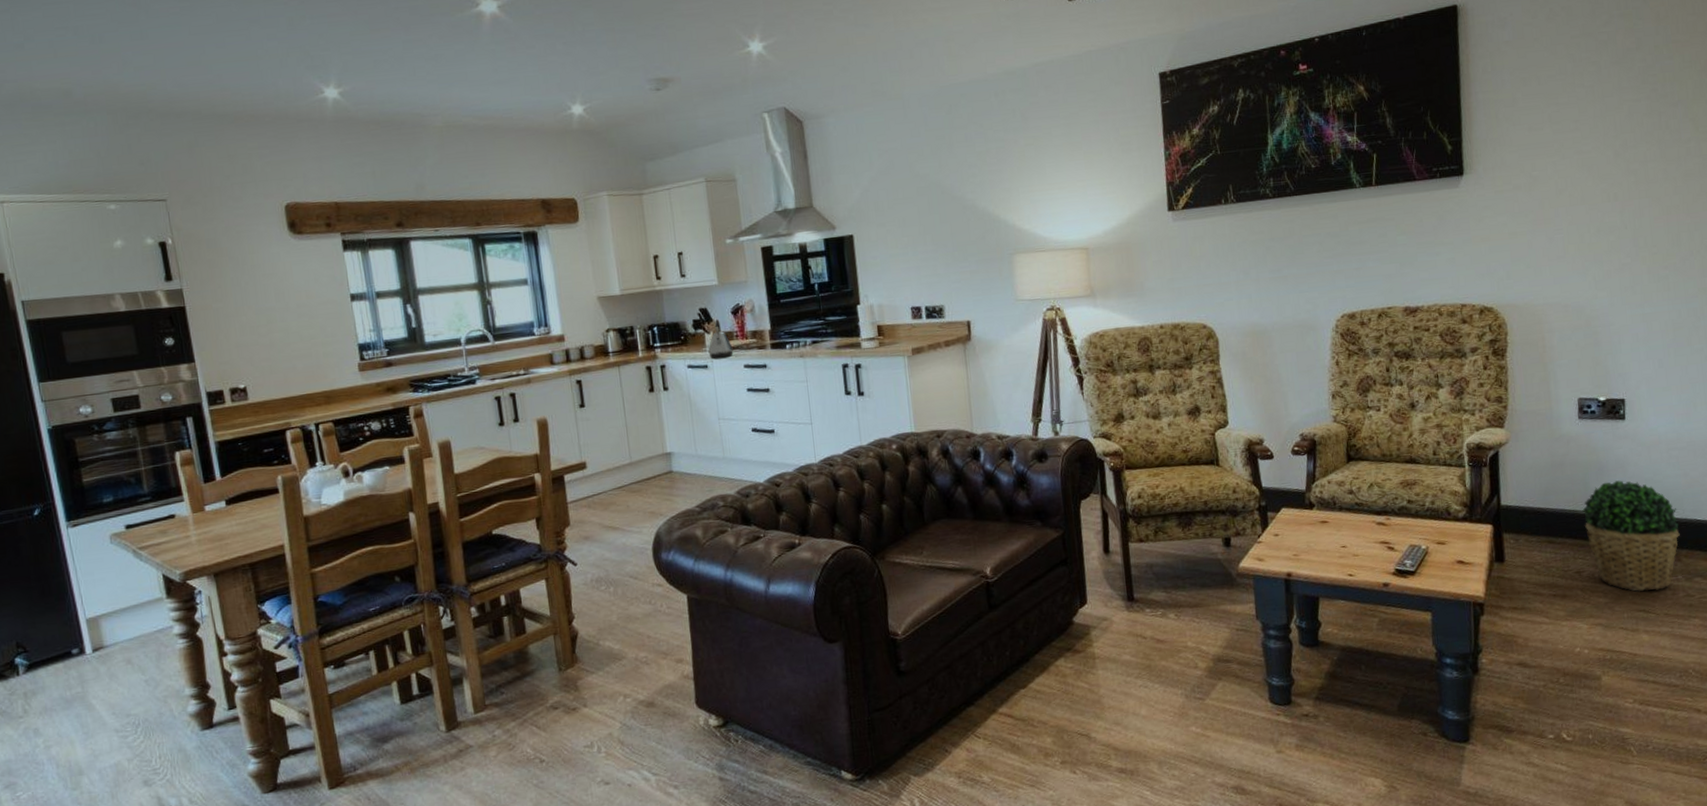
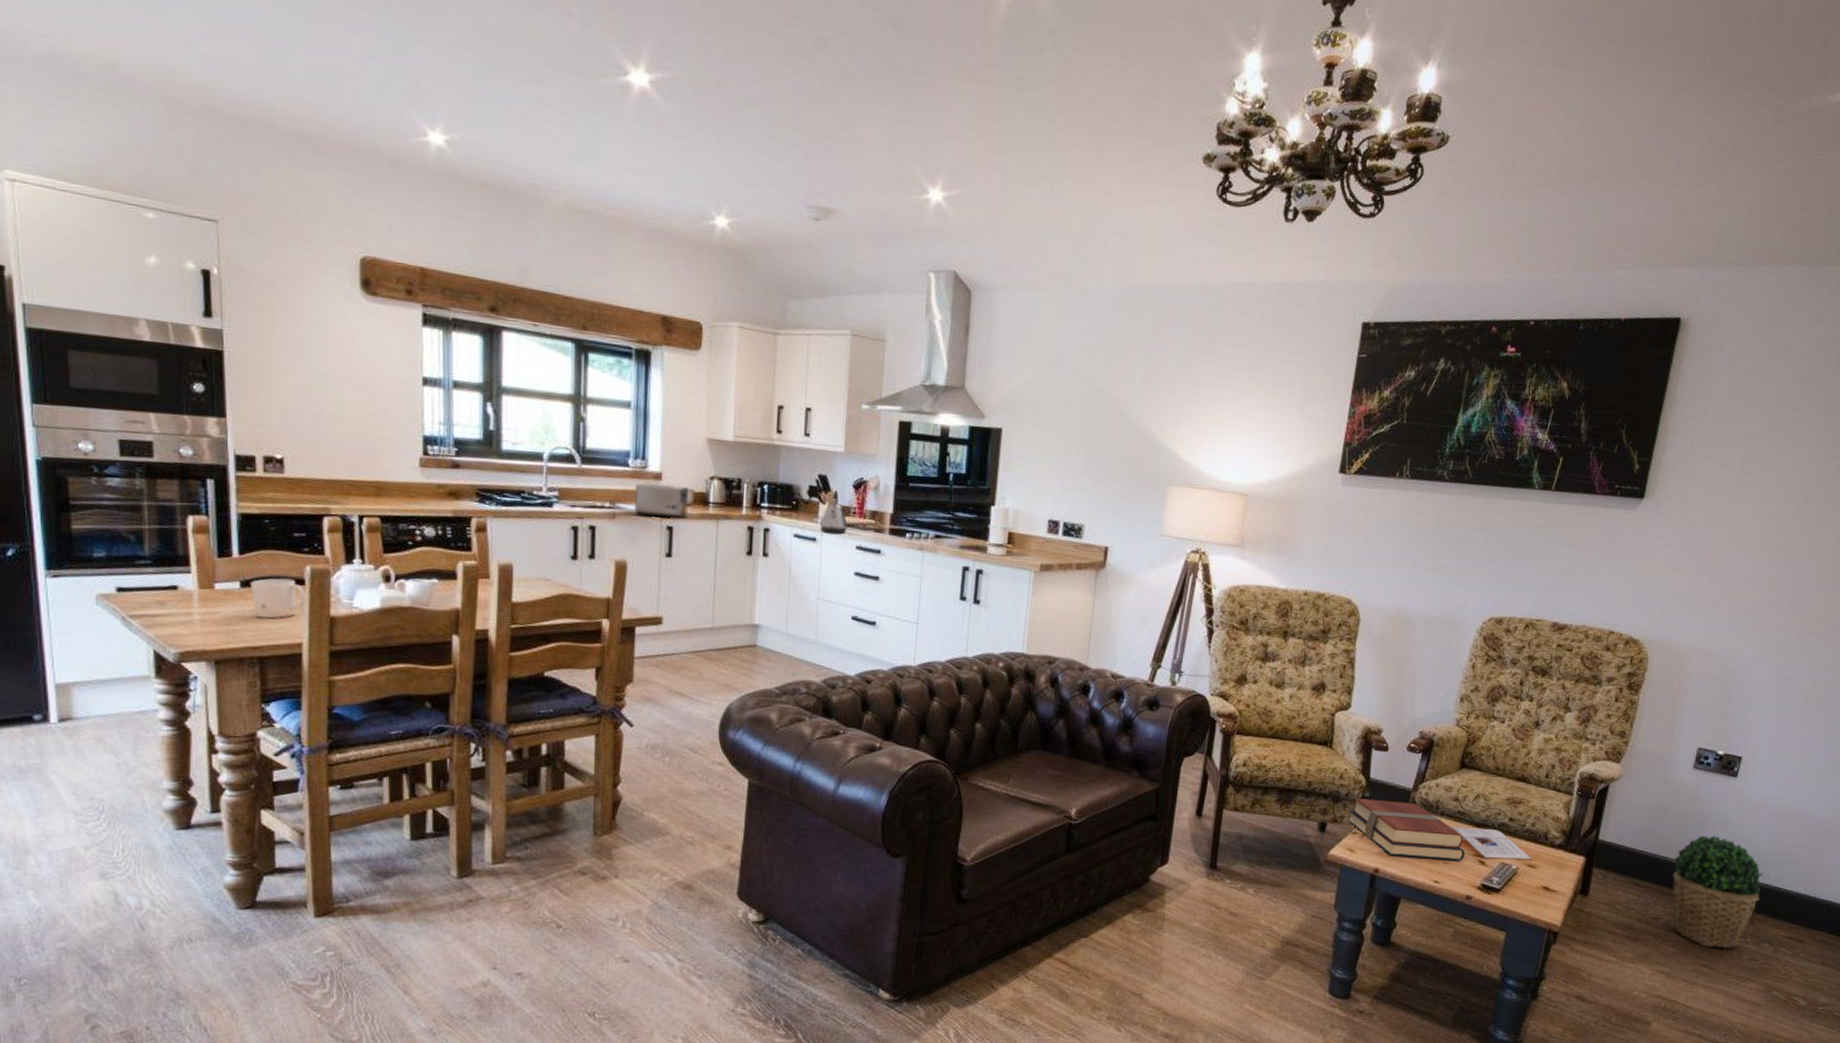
mug: none [233,490,282,529] -> present [249,578,307,619]
toaster: none [543,342,593,376] -> present [634,482,689,519]
books: none [1248,503,1372,558] -> present [1347,798,1465,861]
magazine: none [1351,514,1440,544] -> present [1450,827,1533,861]

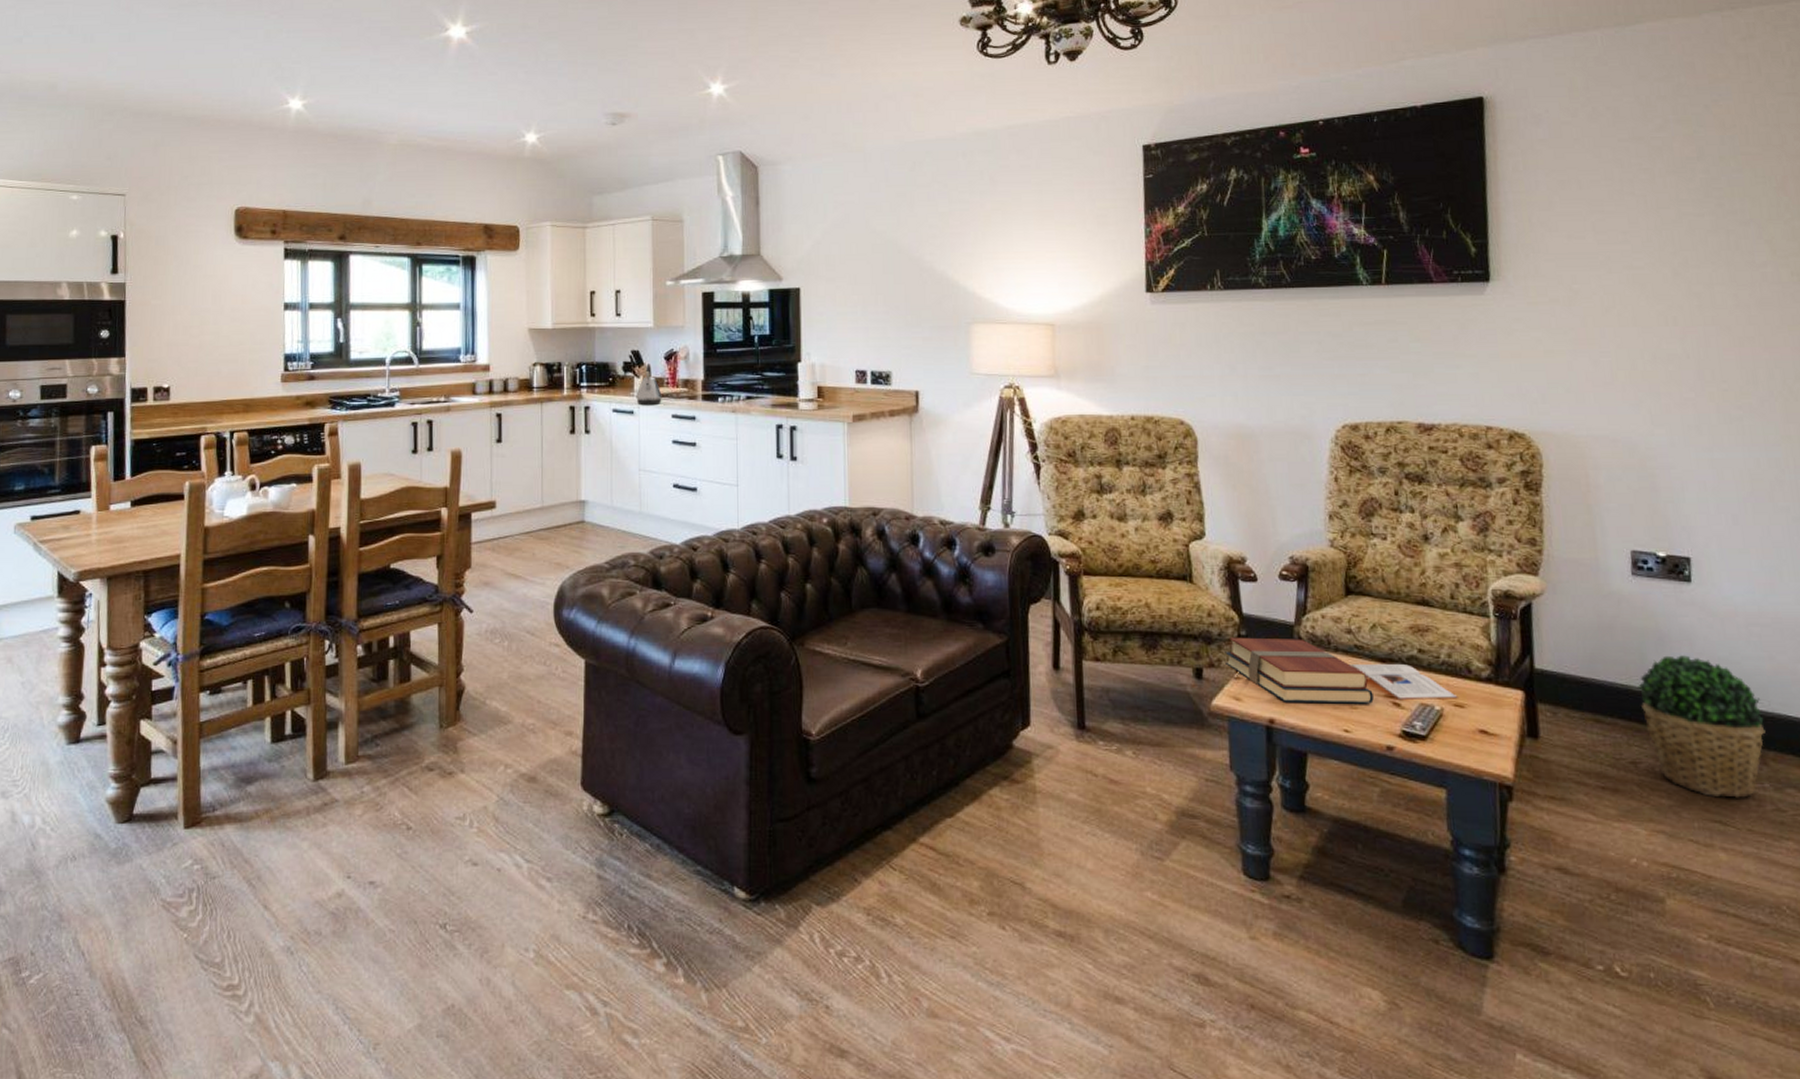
mug: present [249,578,307,619] -> none [138,495,185,534]
toaster: present [634,482,689,519] -> none [466,374,515,406]

